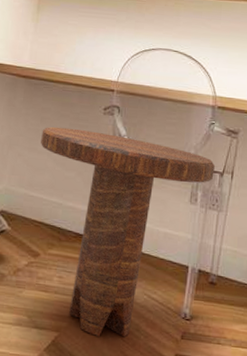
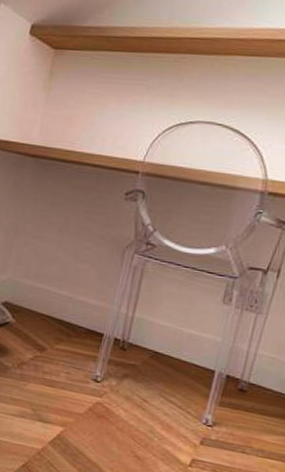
side table: present [41,126,215,338] -> none [50,213,258,438]

